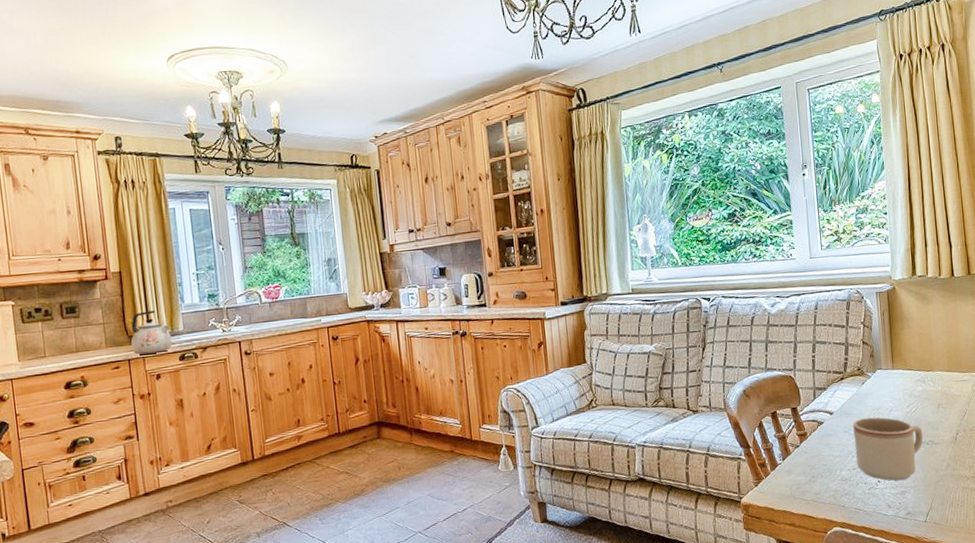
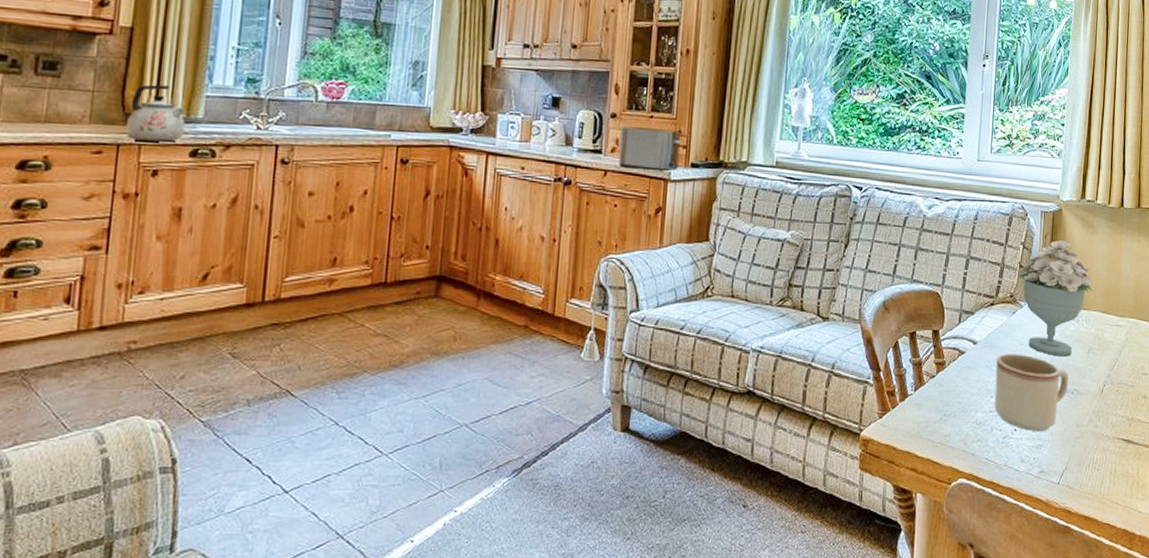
toaster: none [499,277,550,315] -> present [619,126,681,172]
bouquet: none [861,314,936,415] -> present [1016,240,1094,357]

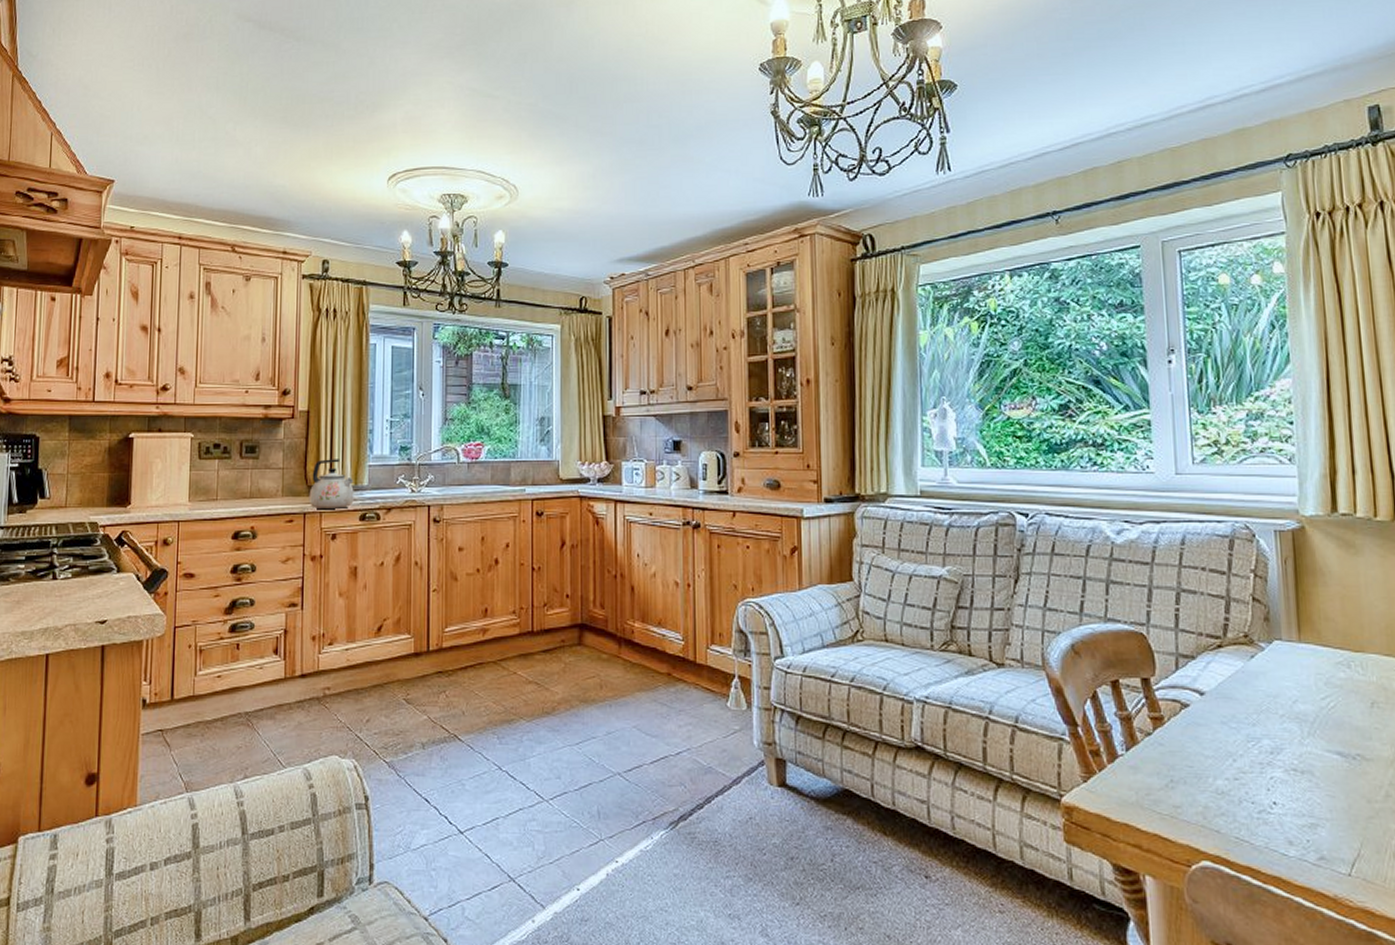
toaster: present [619,126,681,172] -> none [746,465,811,509]
mug: present [994,354,1069,431] -> none [1235,707,1347,806]
bouquet: present [1016,240,1094,357] -> none [1250,566,1368,712]

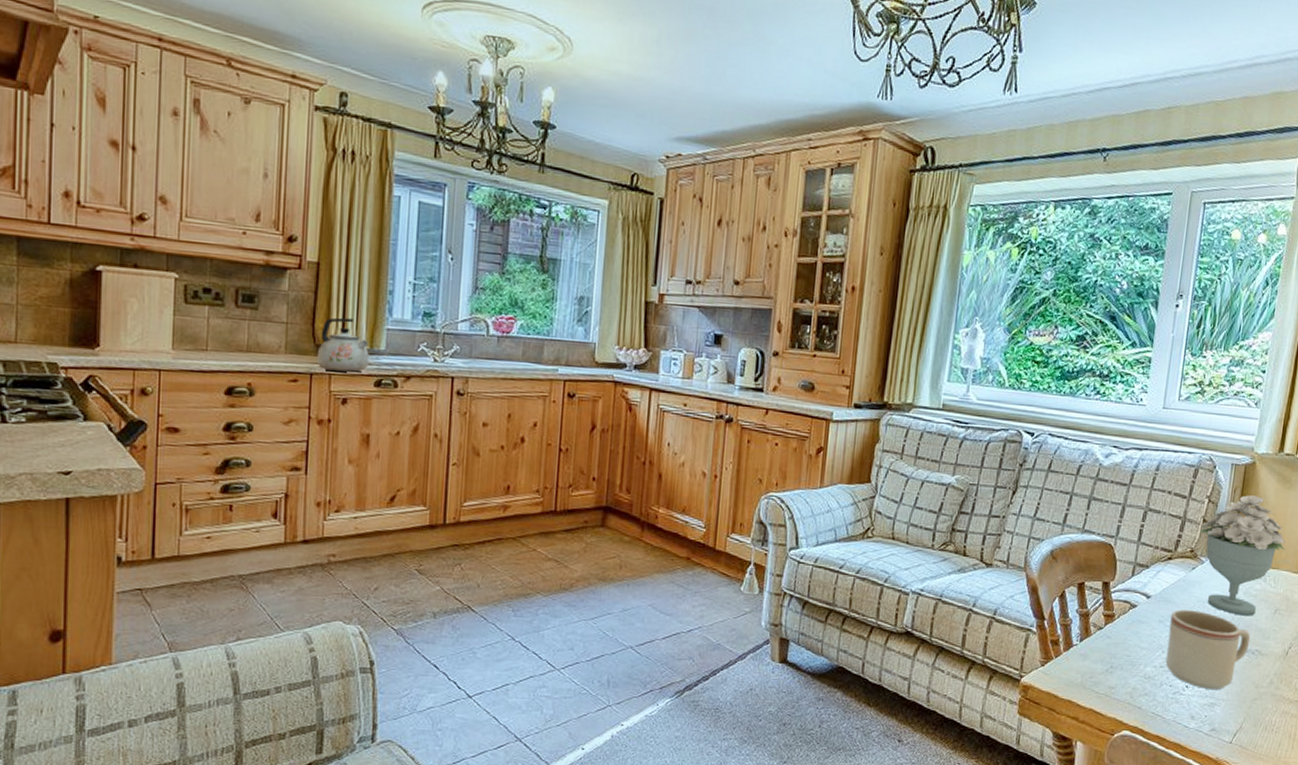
mug: none [1235,707,1347,806] -> present [1165,609,1251,689]
bouquet: none [1250,566,1368,712] -> present [1199,495,1286,616]

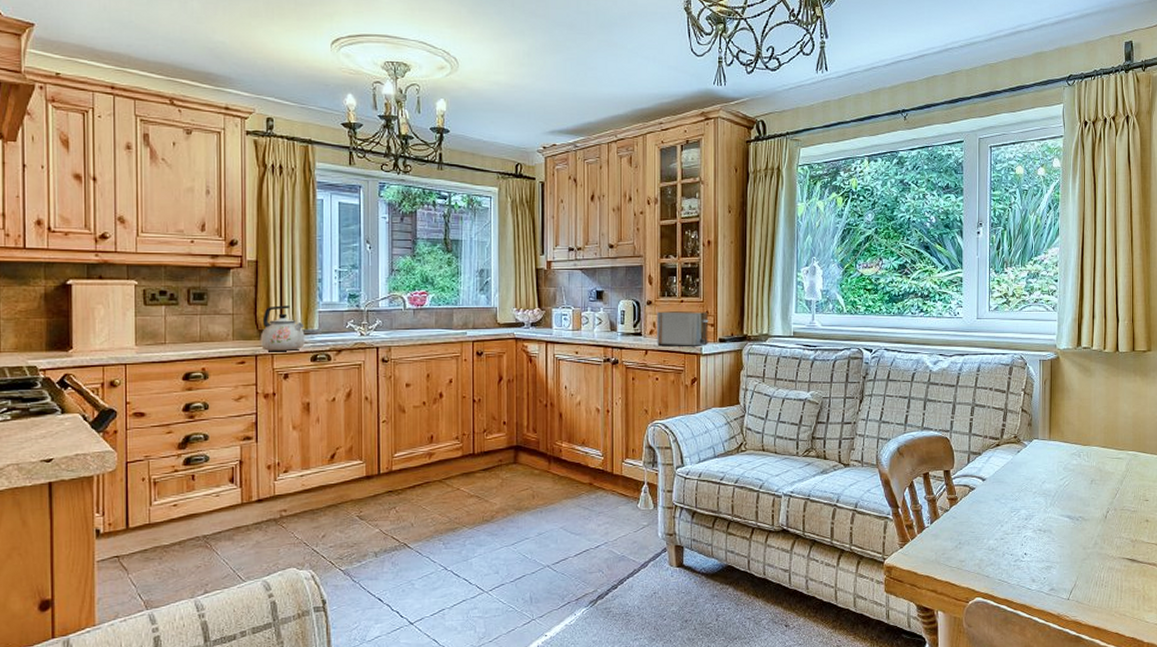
toaster: none [780,365,844,412] -> present [657,311,709,347]
mug: present [1165,609,1251,689] -> none [1004,487,1074,554]
bouquet: present [1199,495,1286,616] -> none [1019,385,1093,488]

